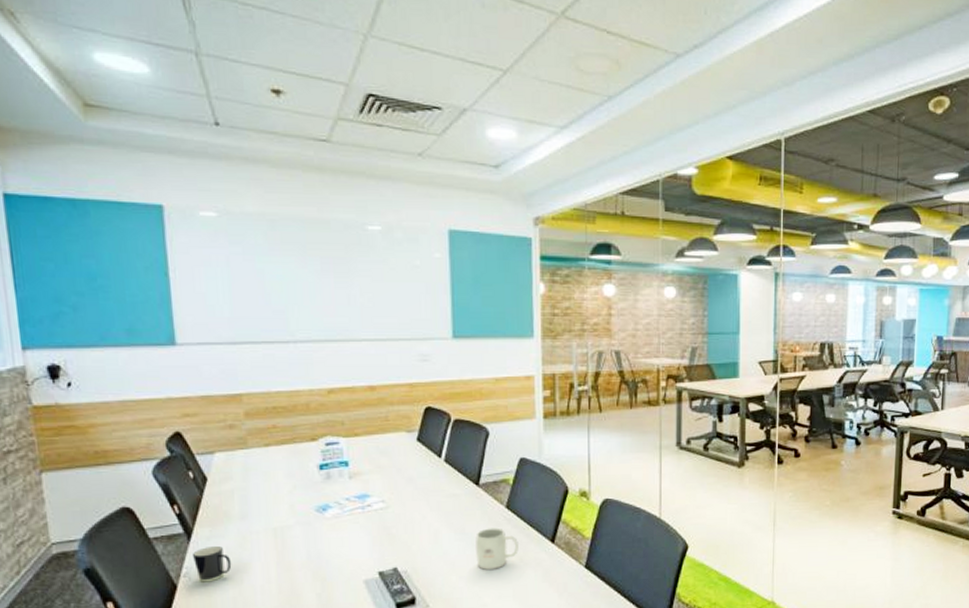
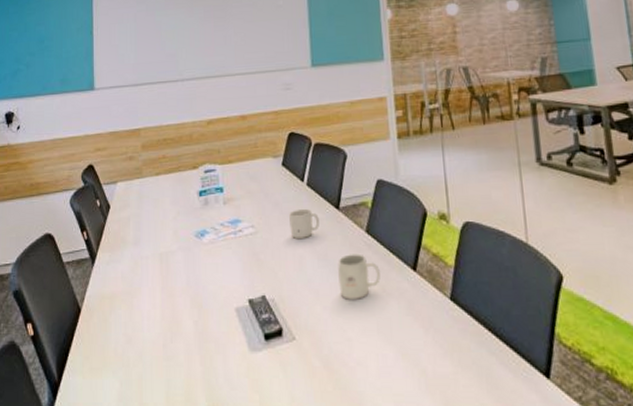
mug: present [193,546,232,582] -> none [95,271,125,306]
mug: none [423,484,457,515] -> present [288,208,319,240]

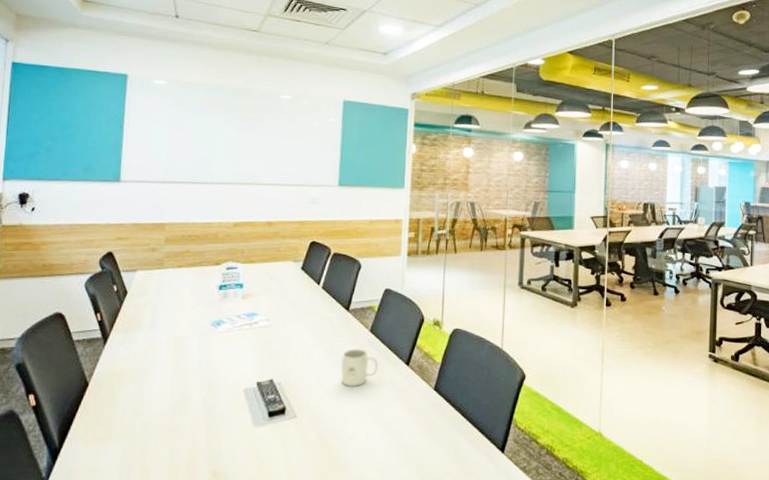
mug: present [288,208,319,240] -> none [302,307,330,334]

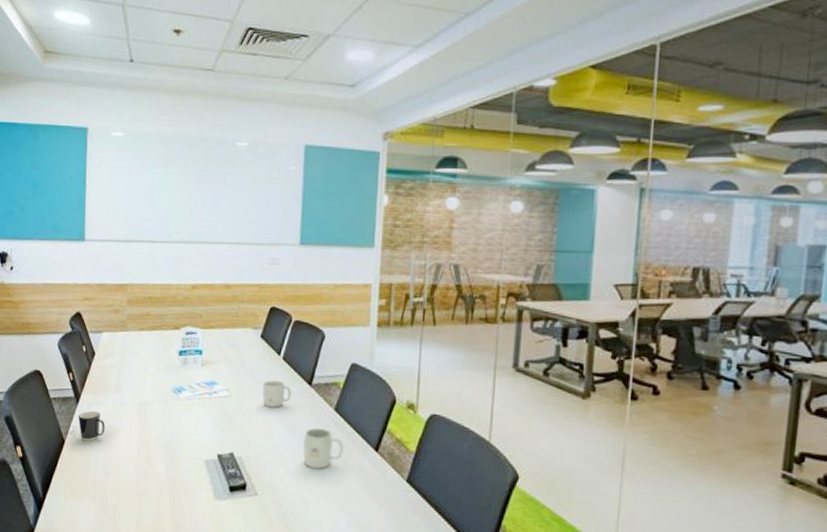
mug: none [105,351,137,382] -> present [78,411,105,442]
mug: none [302,307,330,334] -> present [262,380,291,408]

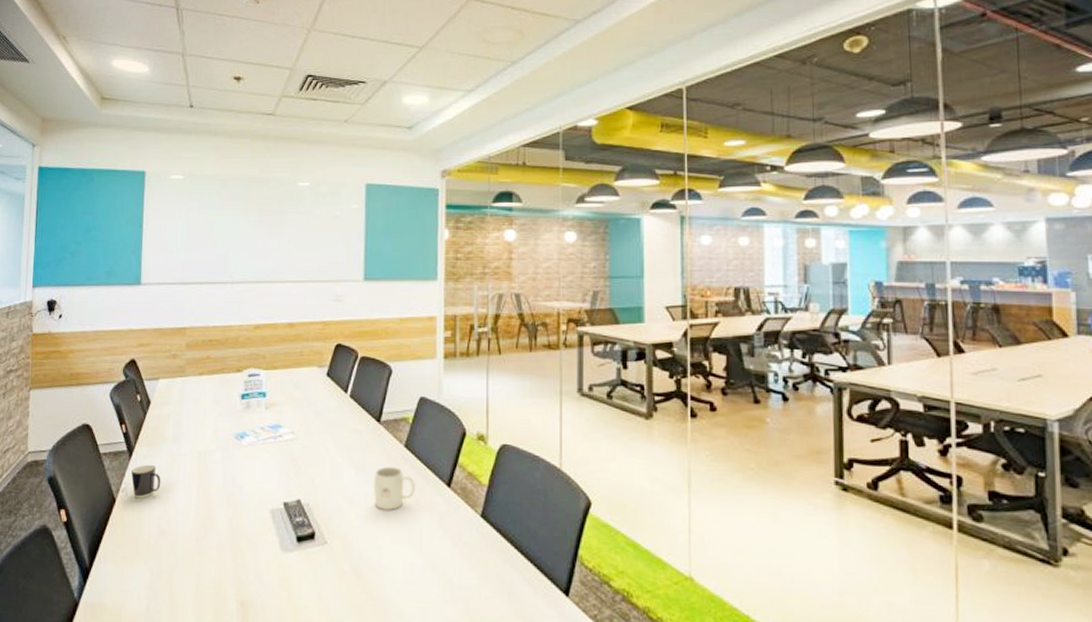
mug: present [262,380,291,408] -> none [329,419,359,449]

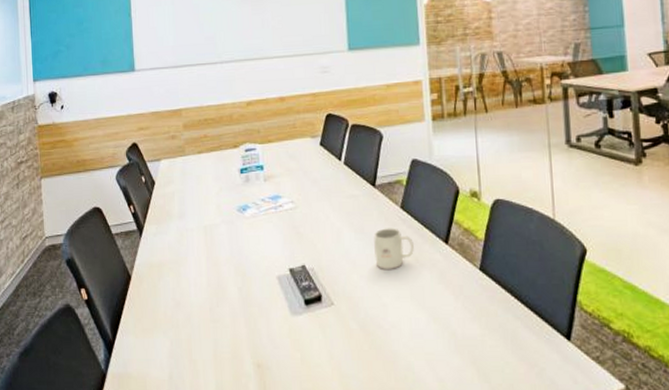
mug: present [131,465,161,499] -> none [143,242,172,274]

